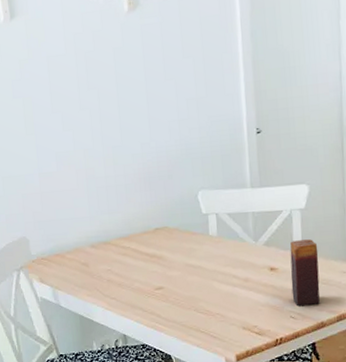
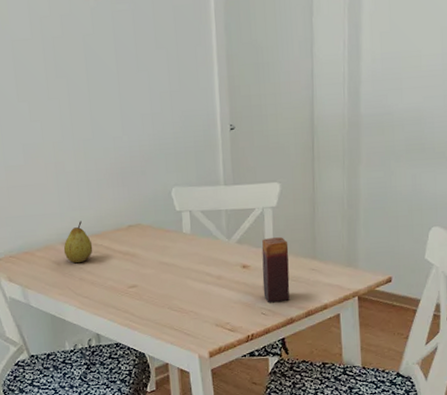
fruit: none [92,224,121,265] -> present [63,221,93,263]

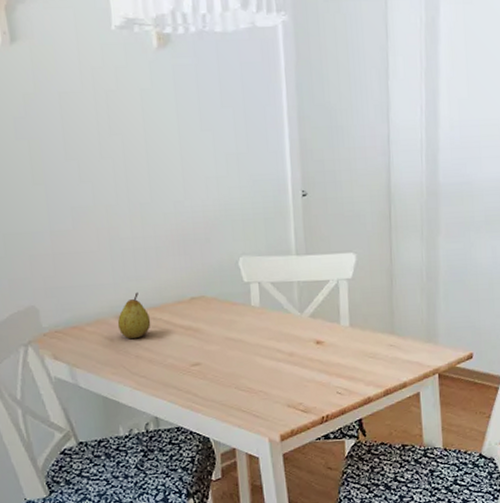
candle: present [261,237,290,303] -> none [336,311,367,382]

